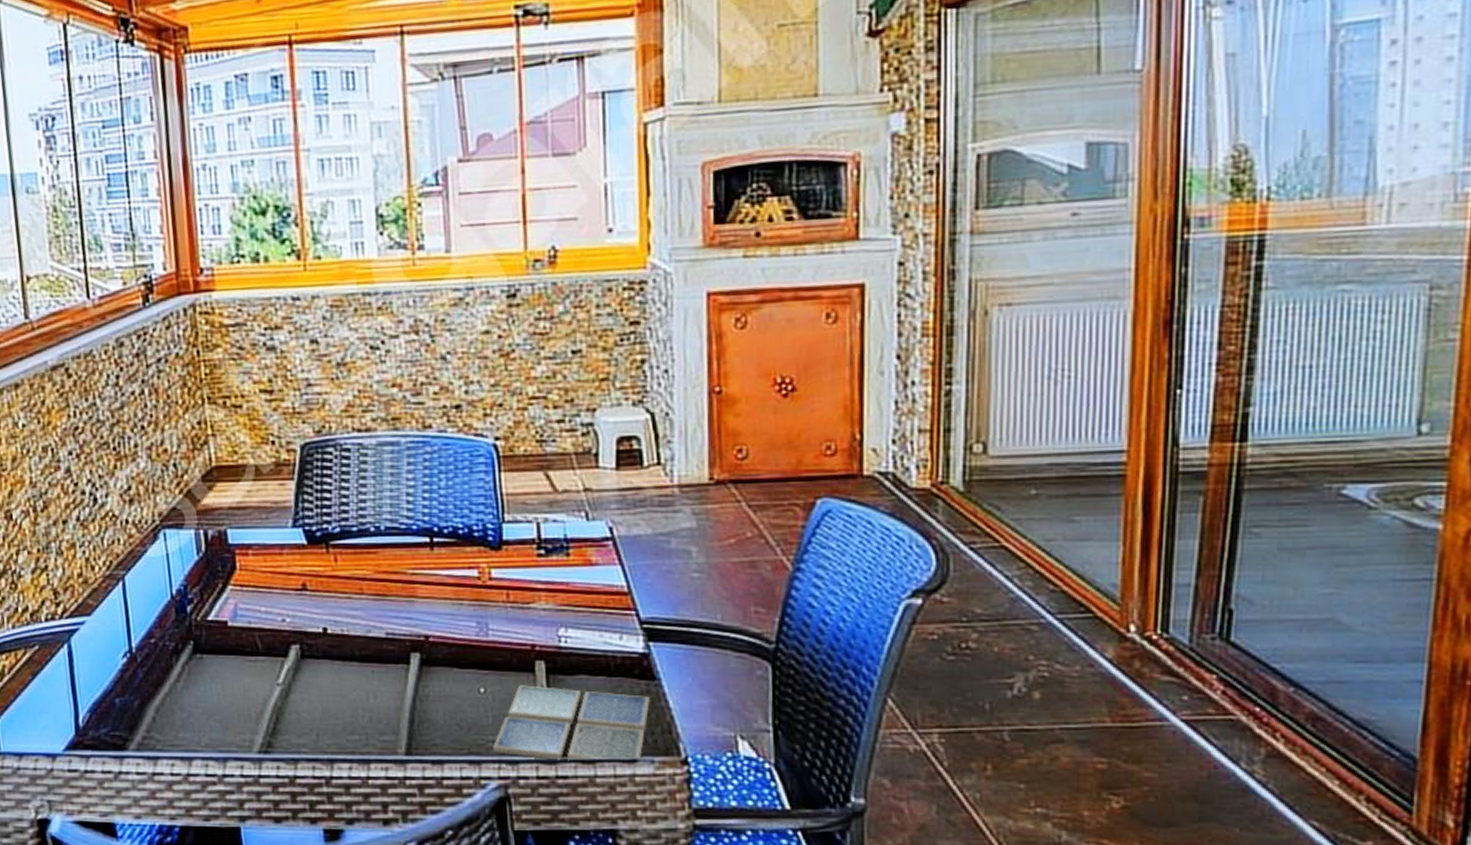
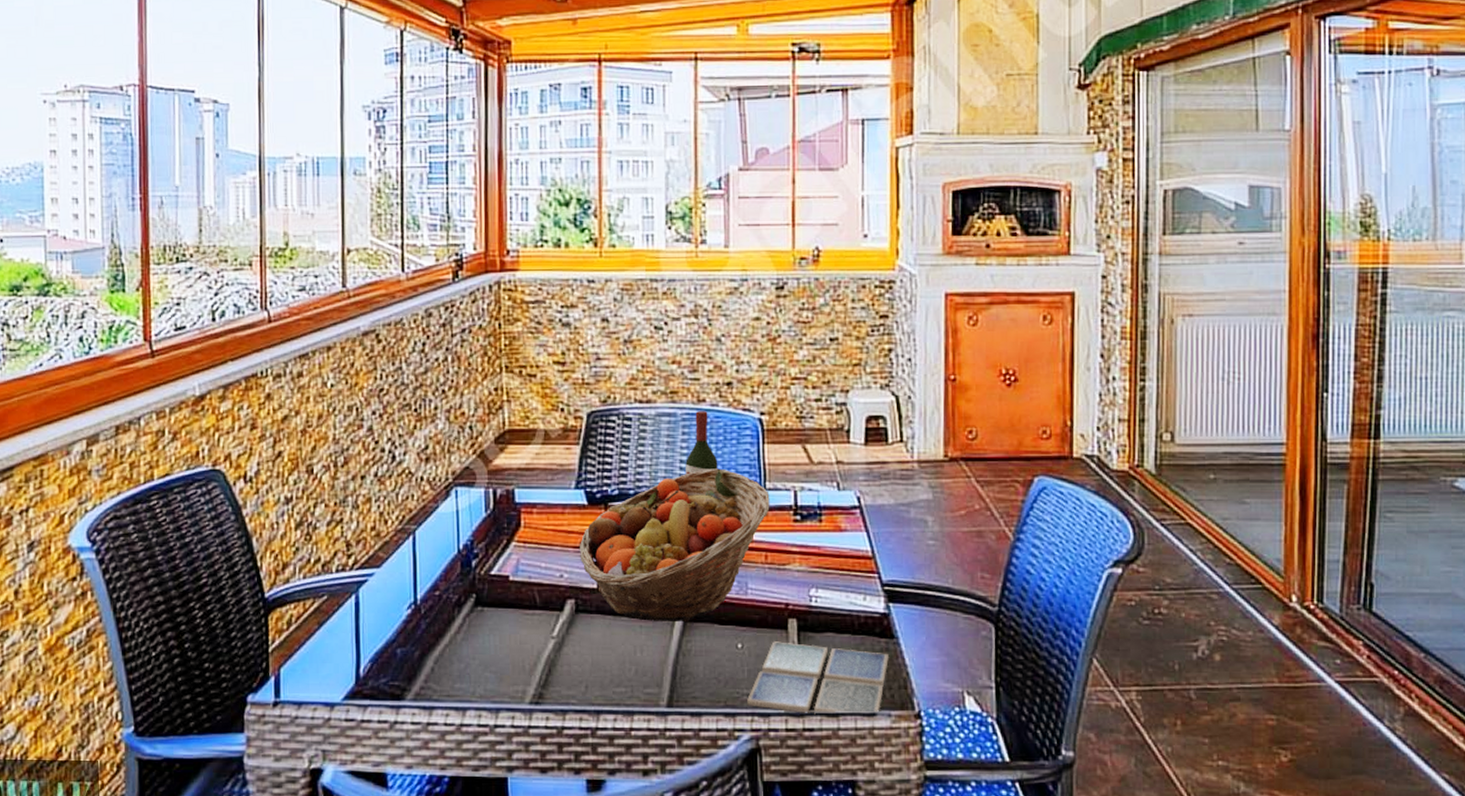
fruit basket: none [301,500,510,667] -> present [580,468,770,623]
wine bottle: none [413,438,450,509] -> present [685,411,718,475]

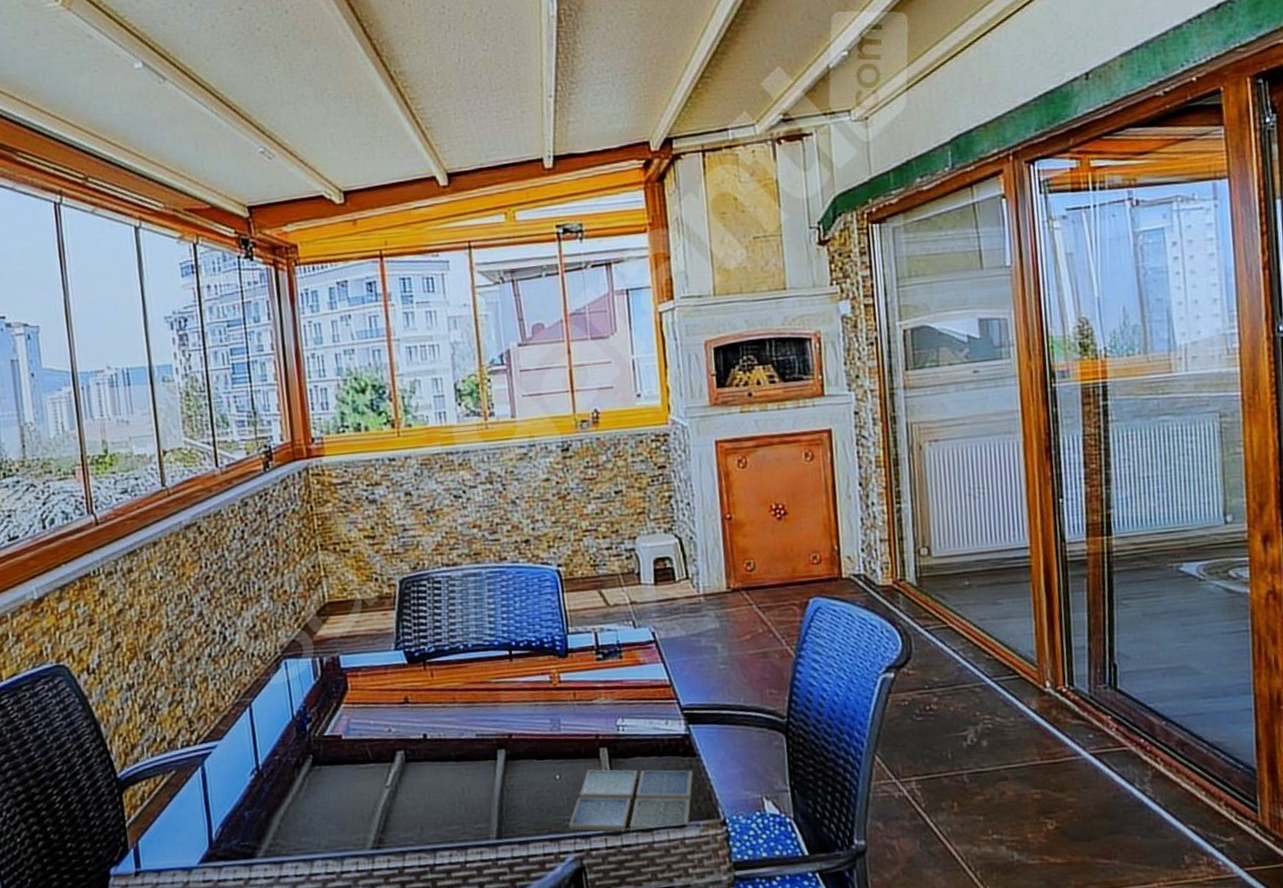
fruit basket: present [580,468,770,623] -> none [404,619,574,764]
wine bottle: present [685,411,718,475] -> none [493,568,524,628]

